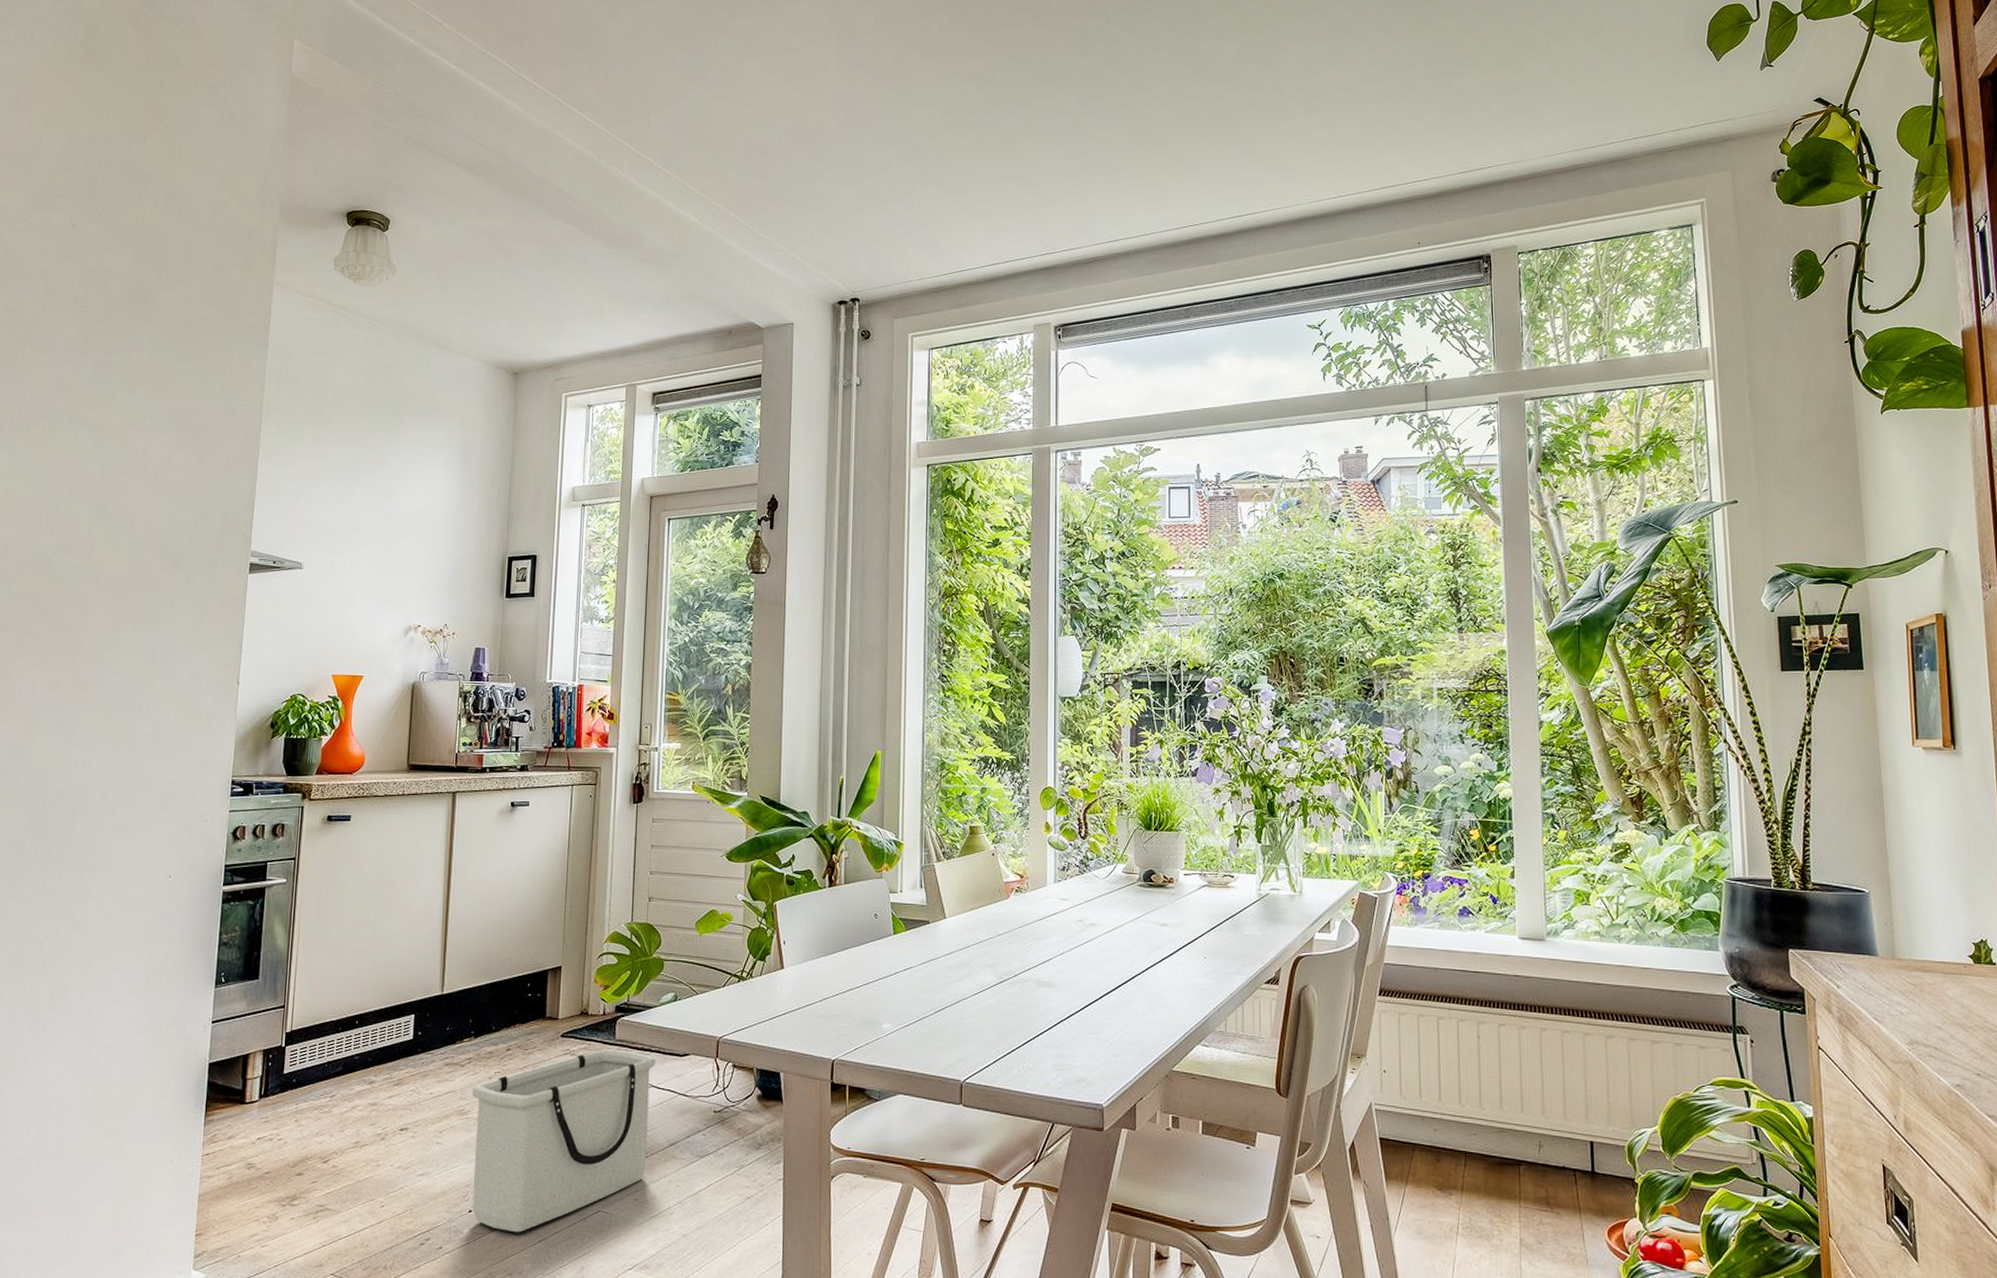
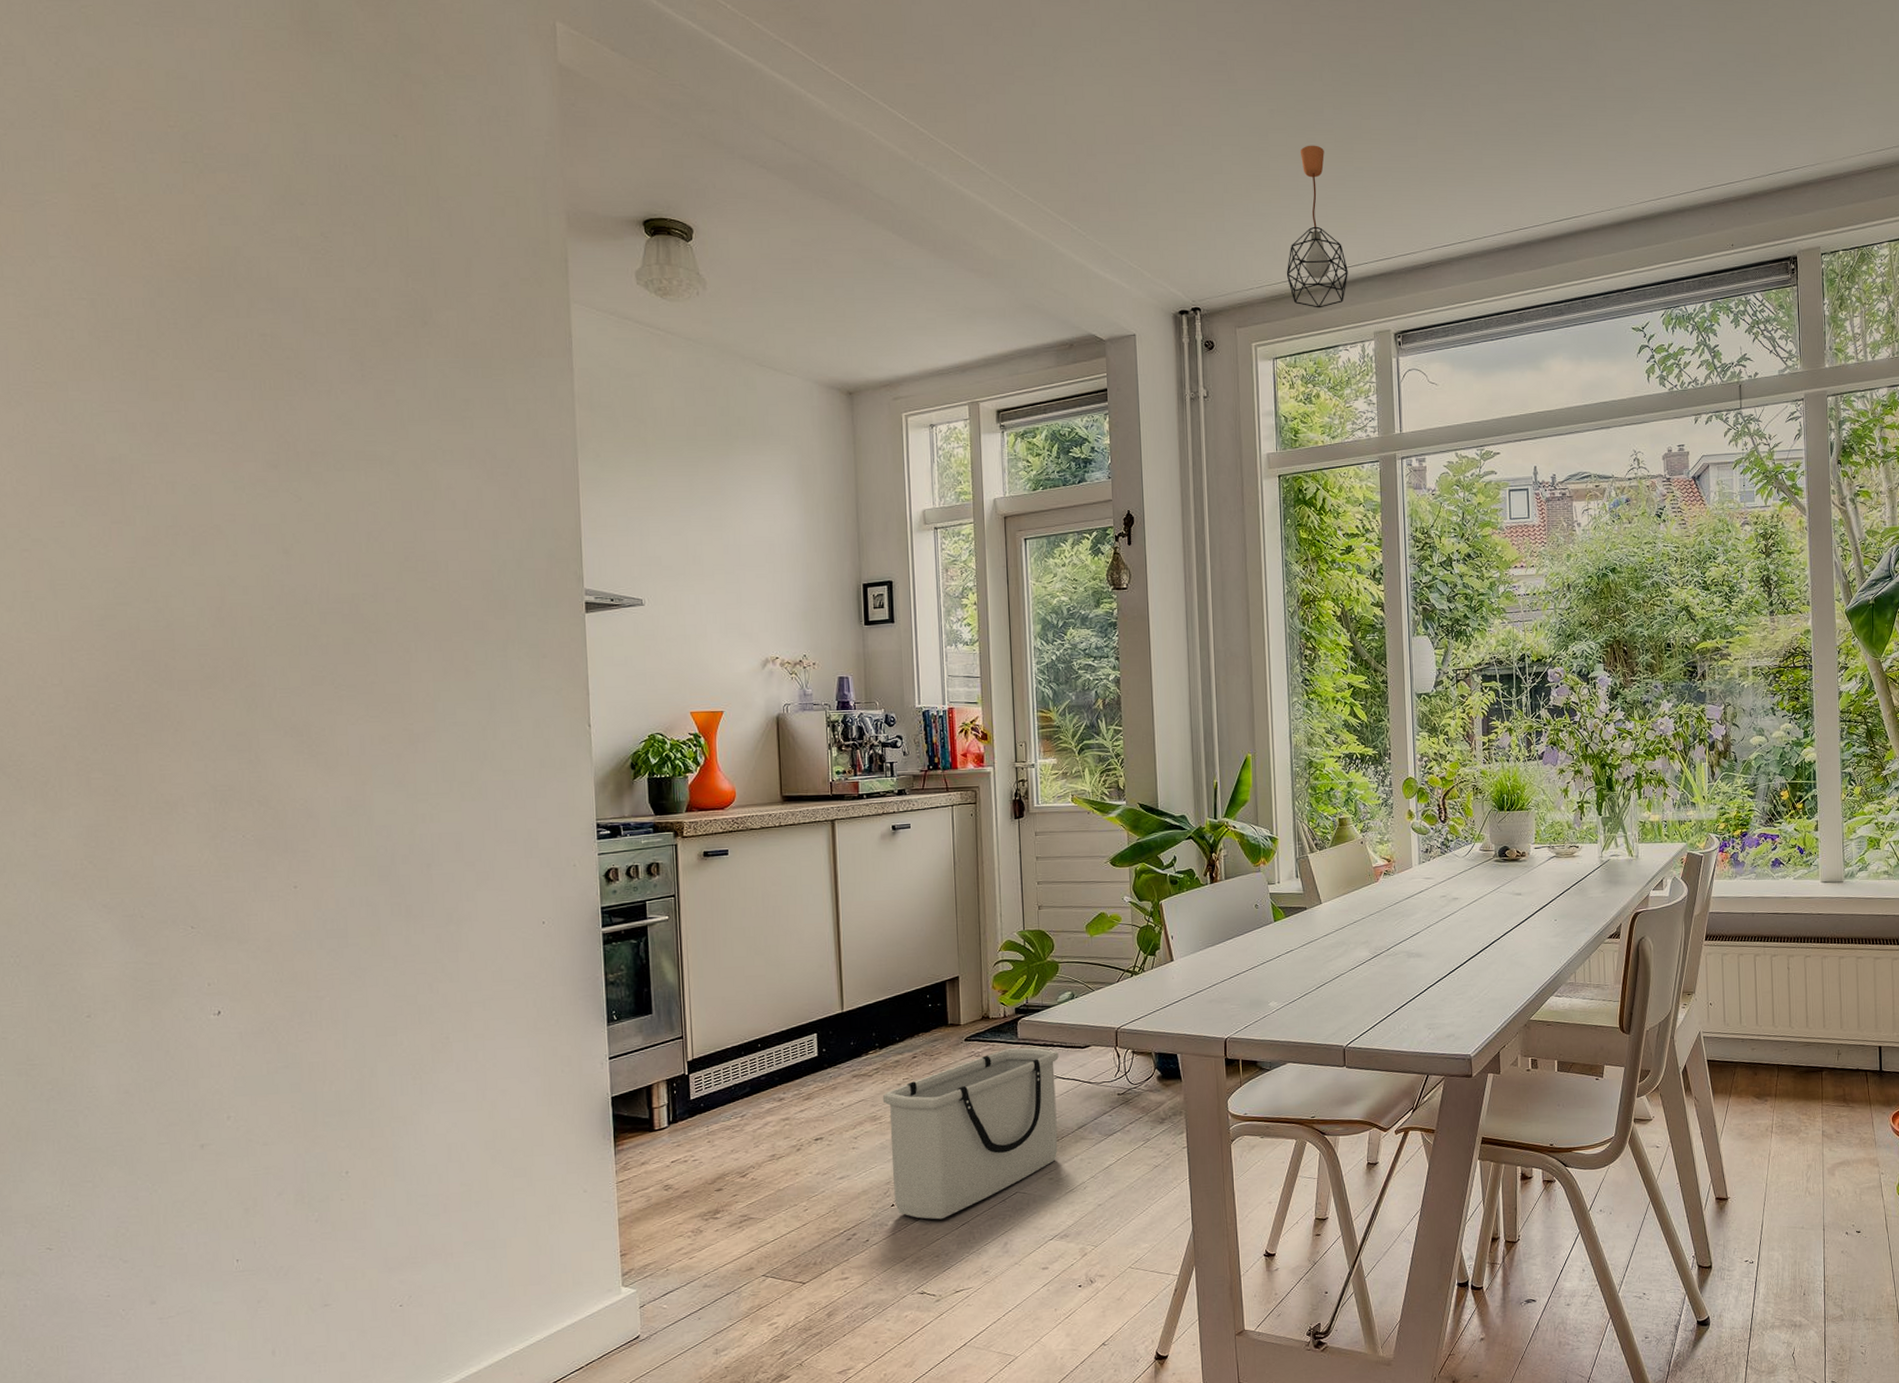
pendant light: none [947,144,1010,301] -> present [1286,145,1348,308]

